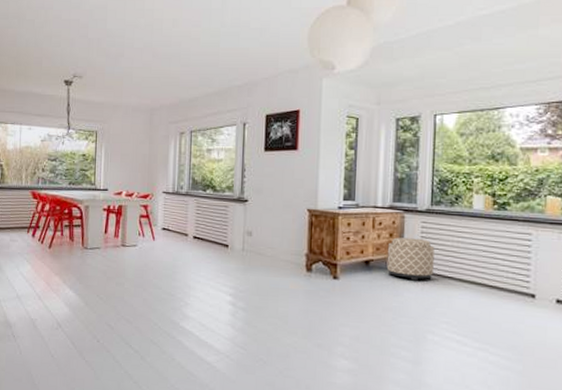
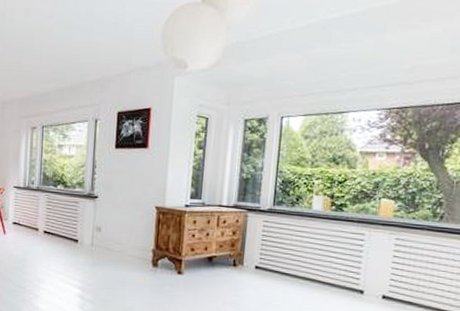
ottoman: present [386,237,435,281] -> none [228,235,274,277]

